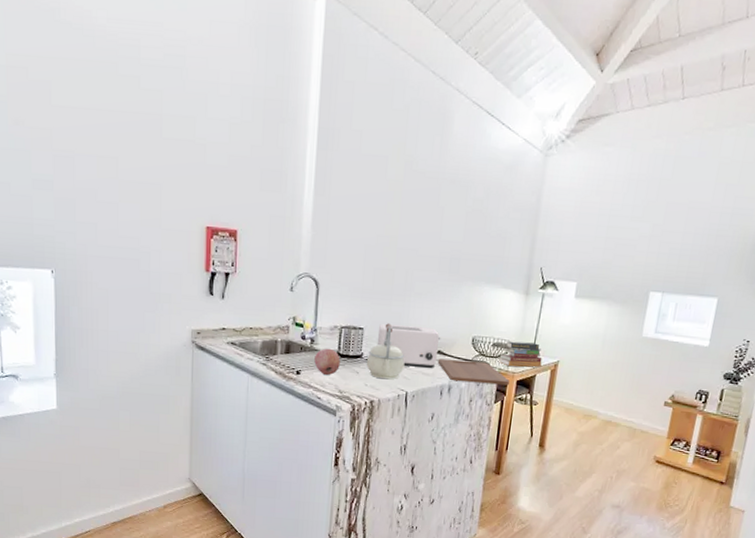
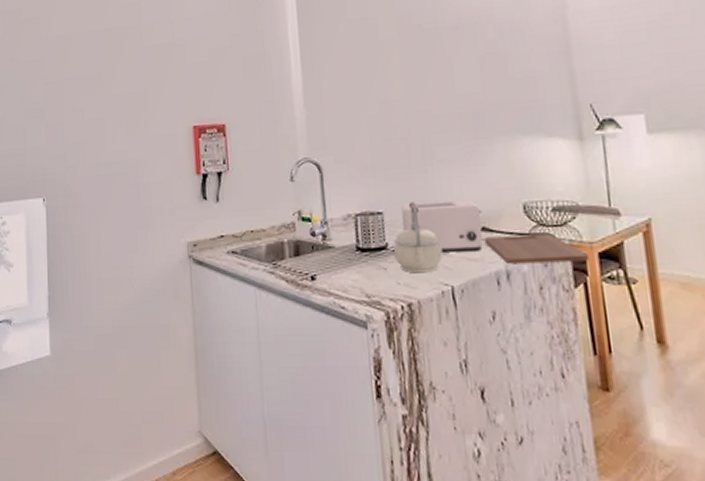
fruit: present [314,348,340,376] -> none [329,242,362,278]
books: present [499,341,542,368] -> none [565,199,627,236]

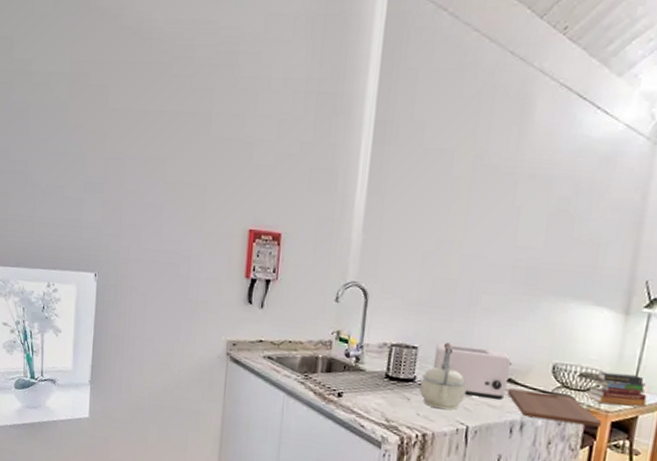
books: none [565,199,627,236] -> present [587,371,647,408]

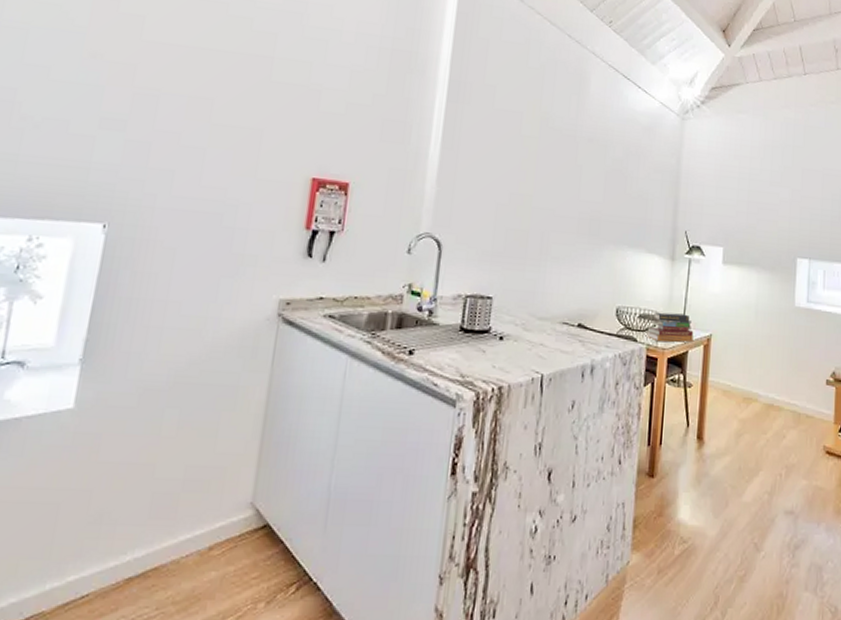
kettle: present [419,342,467,411] -> none [494,291,541,360]
toaster: present [433,343,513,400] -> none [507,292,582,345]
cutting board: present [507,388,602,428] -> none [578,333,660,365]

